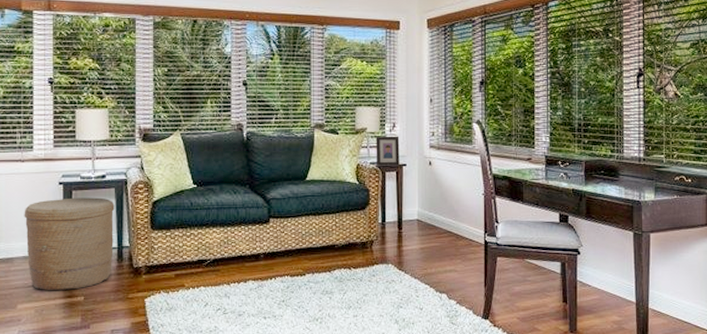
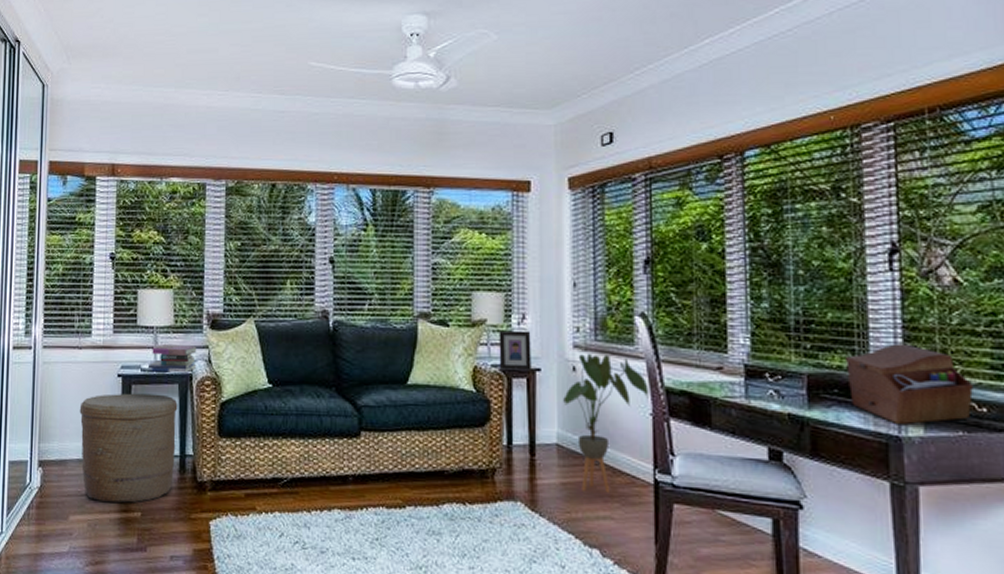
books: none [86,155,131,179] -> present [147,345,197,373]
house plant: none [422,152,482,253] -> present [563,354,649,493]
sewing box: none [609,138,683,193] -> present [846,343,973,425]

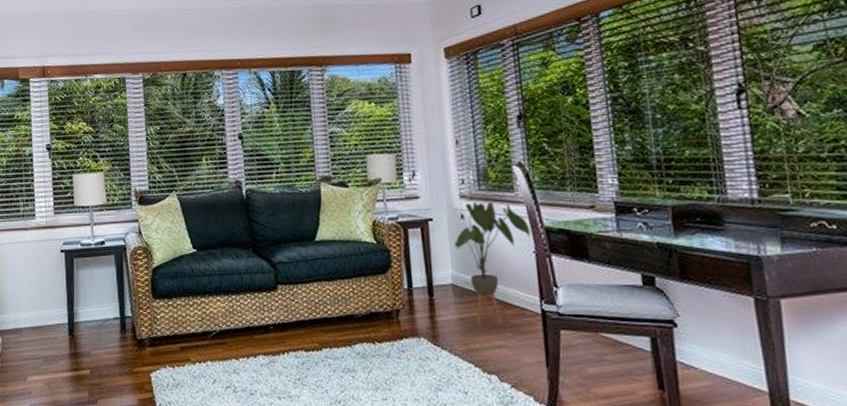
basket: present [79,393,178,503] -> none [29,265,117,364]
books: present [147,345,197,373] -> none [86,220,129,246]
picture frame: present [499,330,532,370] -> none [393,186,424,222]
sewing box: present [846,343,973,425] -> none [705,173,823,246]

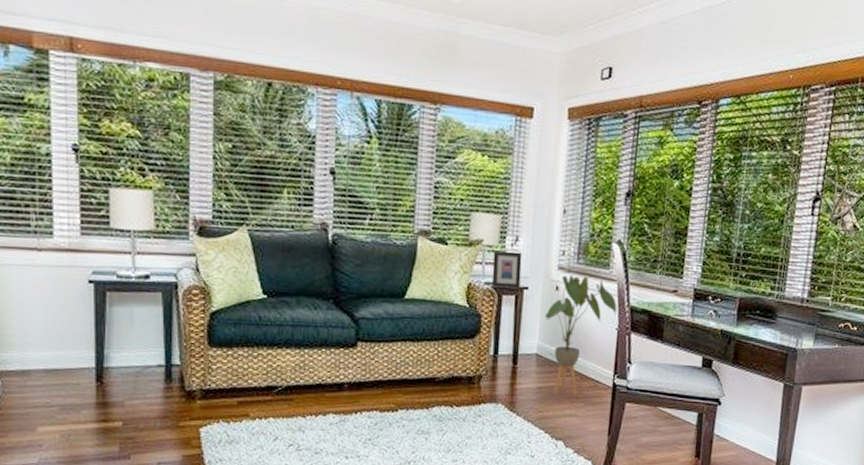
picture frame: none [393,186,424,222] -> present [491,250,523,289]

